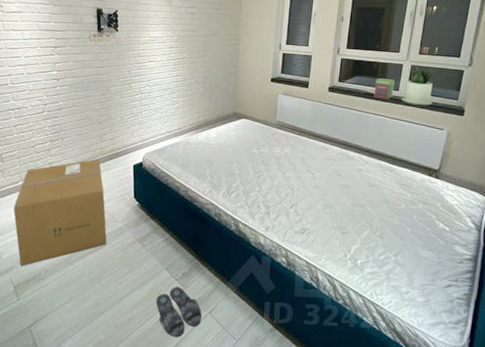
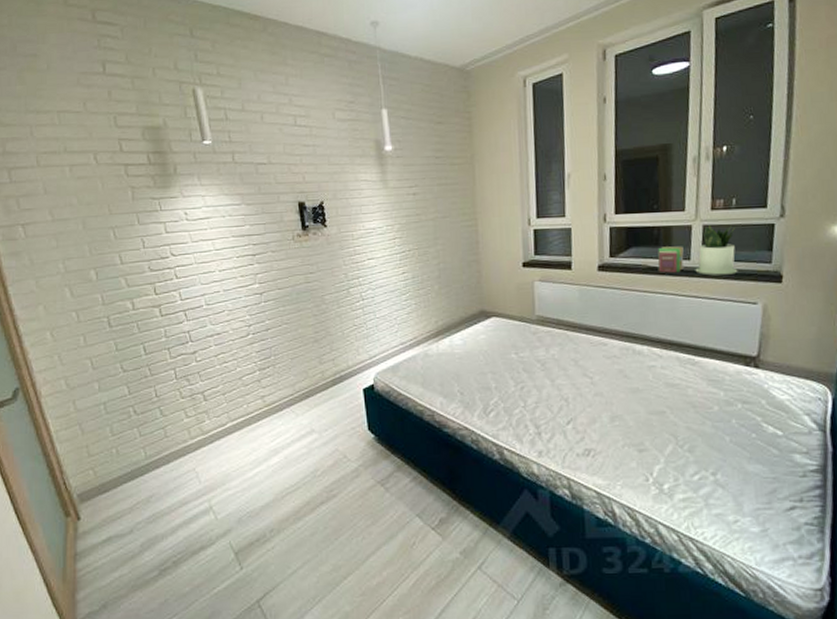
box: present [14,159,107,266] -> none [225,386,341,526]
slippers: present [156,287,202,338] -> none [410,537,469,602]

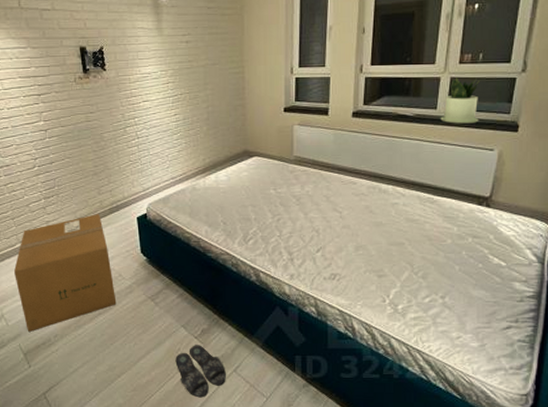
box: none [225,386,341,526] -> present [14,214,117,332]
slippers: none [410,537,469,602] -> present [175,345,226,398]
books: present [657,246,684,273] -> none [406,96,431,121]

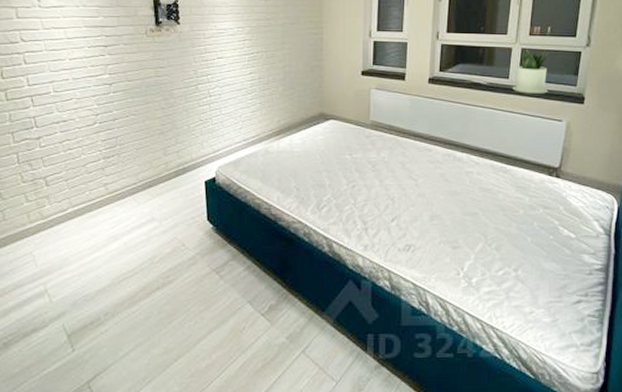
box: present [14,214,117,332] -> none [63,177,178,309]
slippers: present [175,345,226,398] -> none [239,323,294,384]

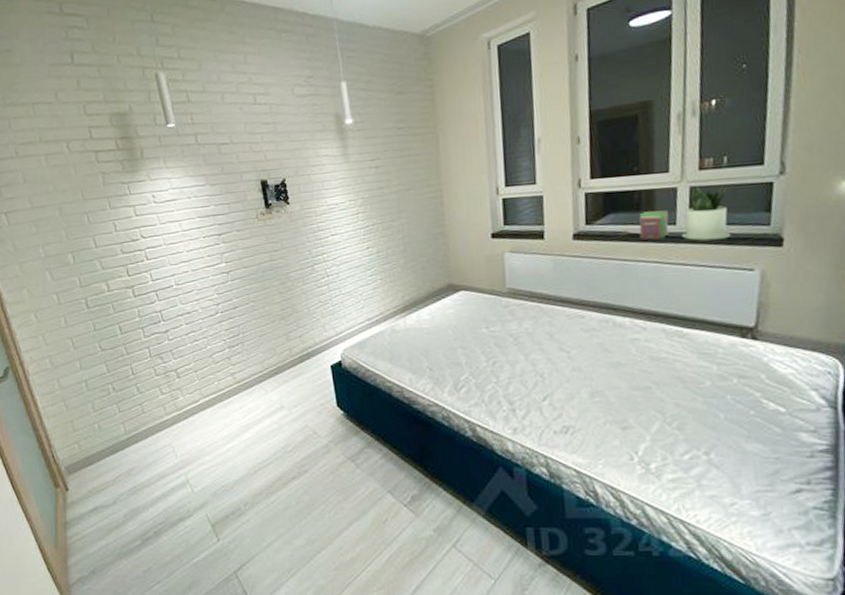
books: none [480,65,504,89] -> present [639,210,669,240]

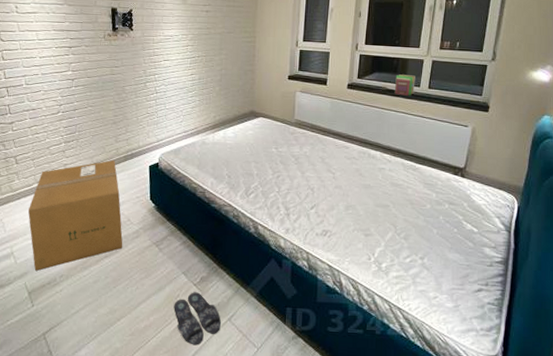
box: none [199,363,312,499] -> present [28,160,123,271]
slippers: none [382,514,444,579] -> present [174,292,221,346]
planter: present [681,186,731,242] -> none [423,61,456,103]

